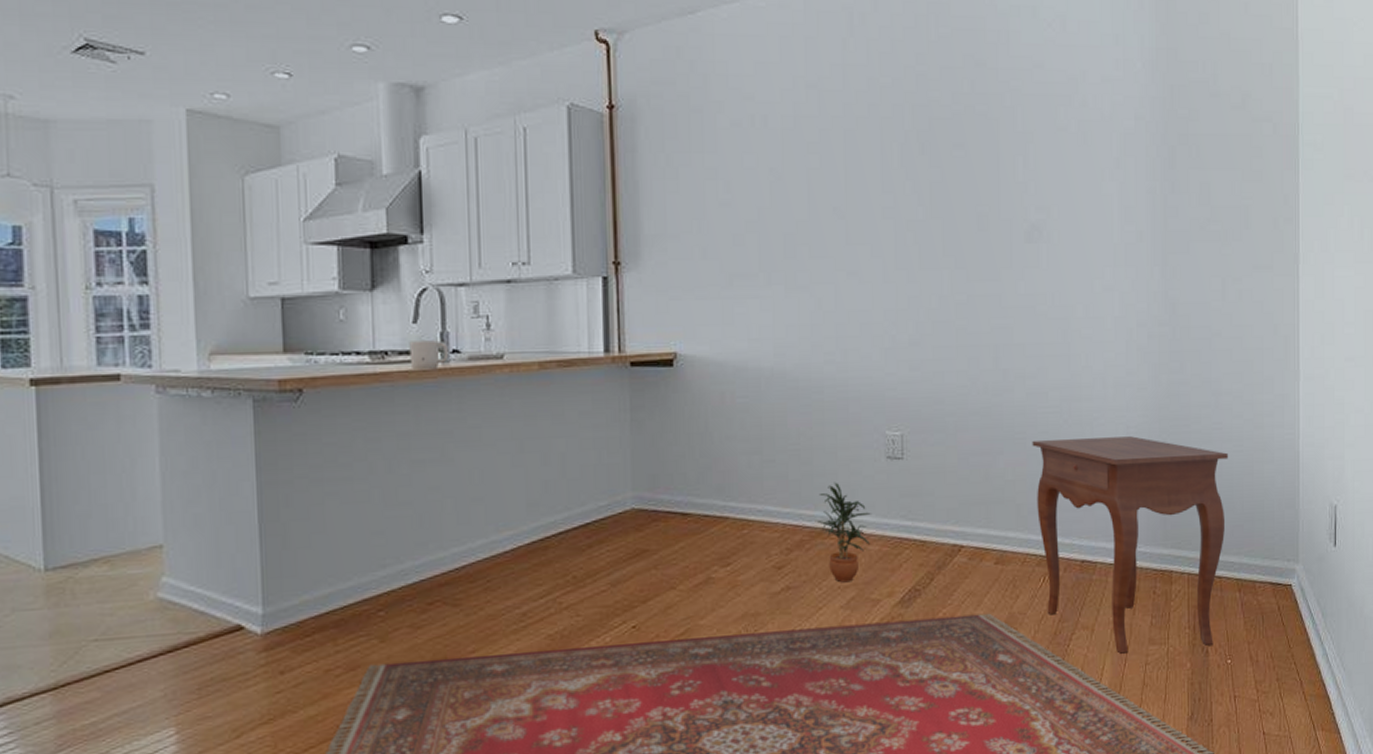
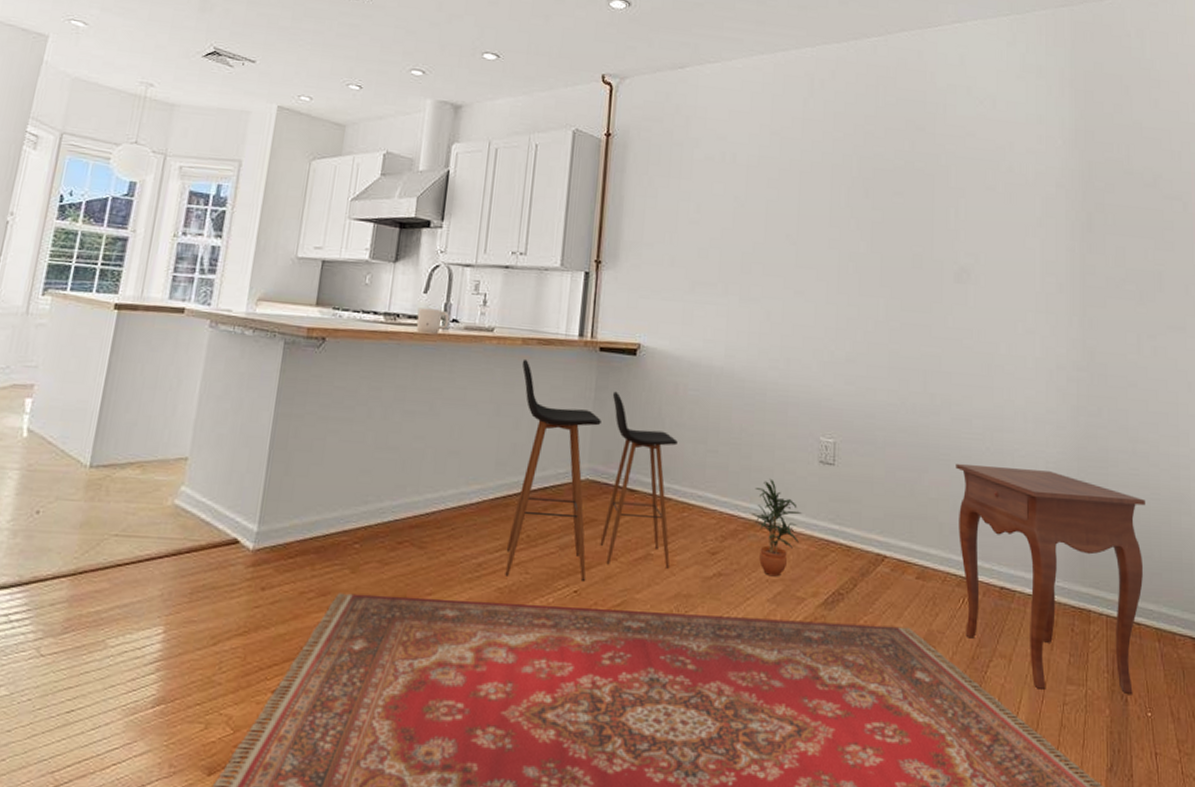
bar stool: none [542,385,643,622] -> present [505,359,601,581]
bar stool: none [650,409,733,595] -> present [600,391,678,569]

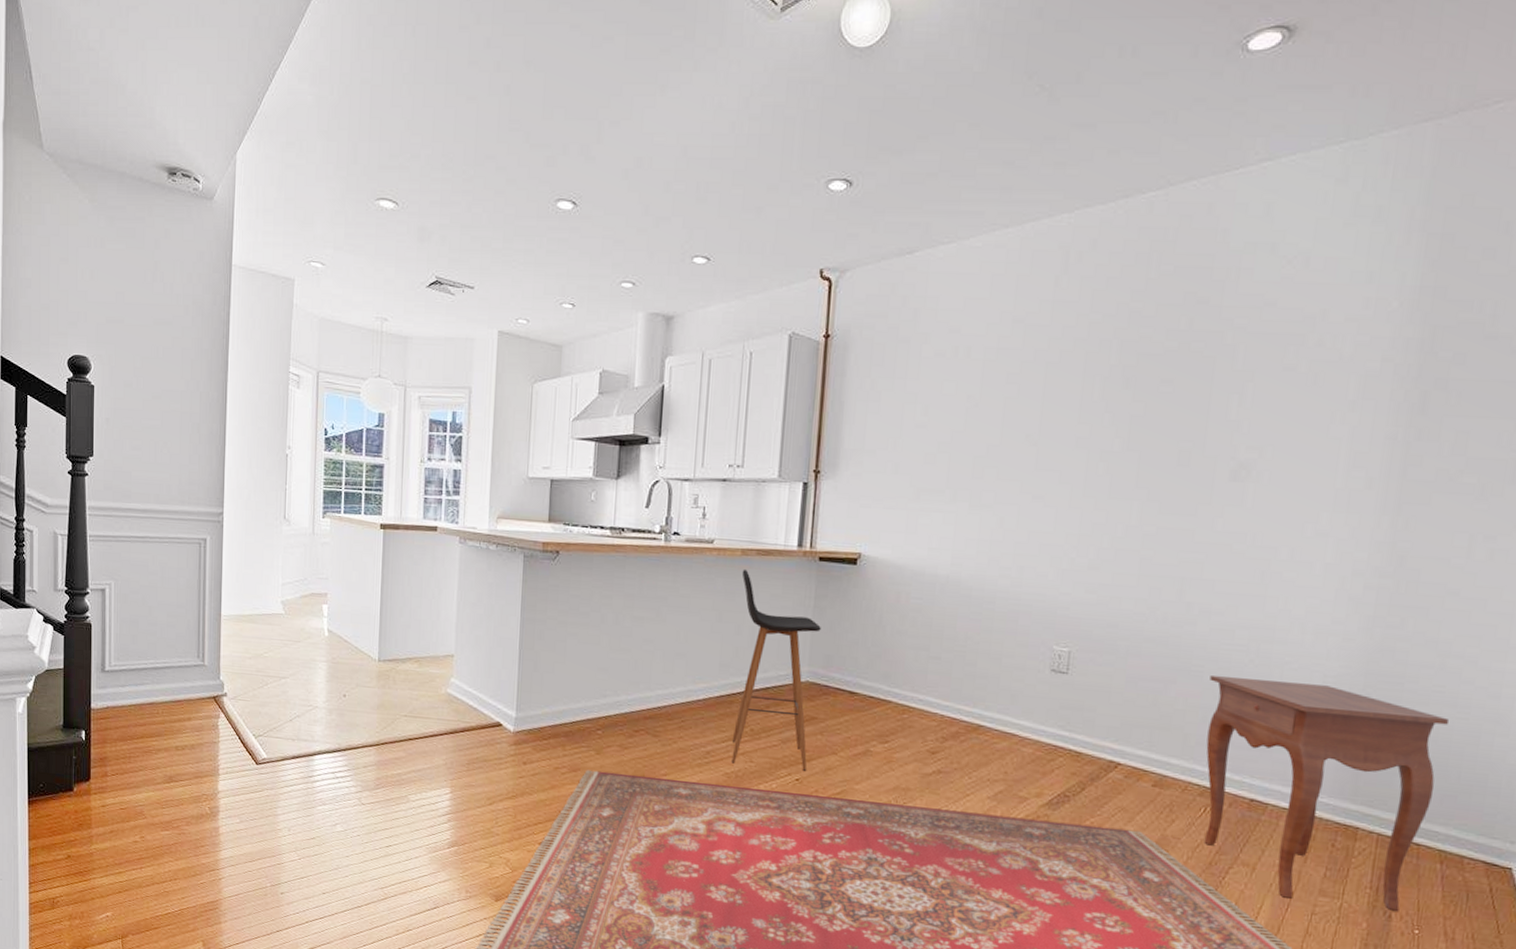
mug: present [416,308,450,334] -> none [640,522,671,547]
bar stool: present [600,391,678,569] -> none [820,600,899,764]
potted plant: present [752,478,801,577] -> none [975,685,1028,777]

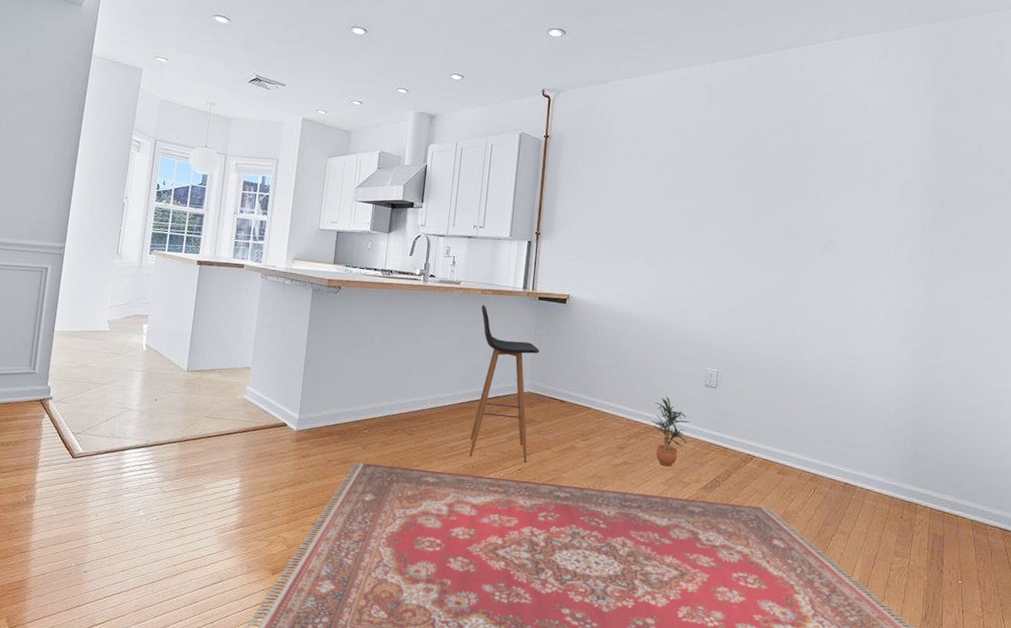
potted plant: none [975,685,1028,777] -> present [651,396,690,467]
side table: present [1204,676,1448,912] -> none [813,391,971,567]

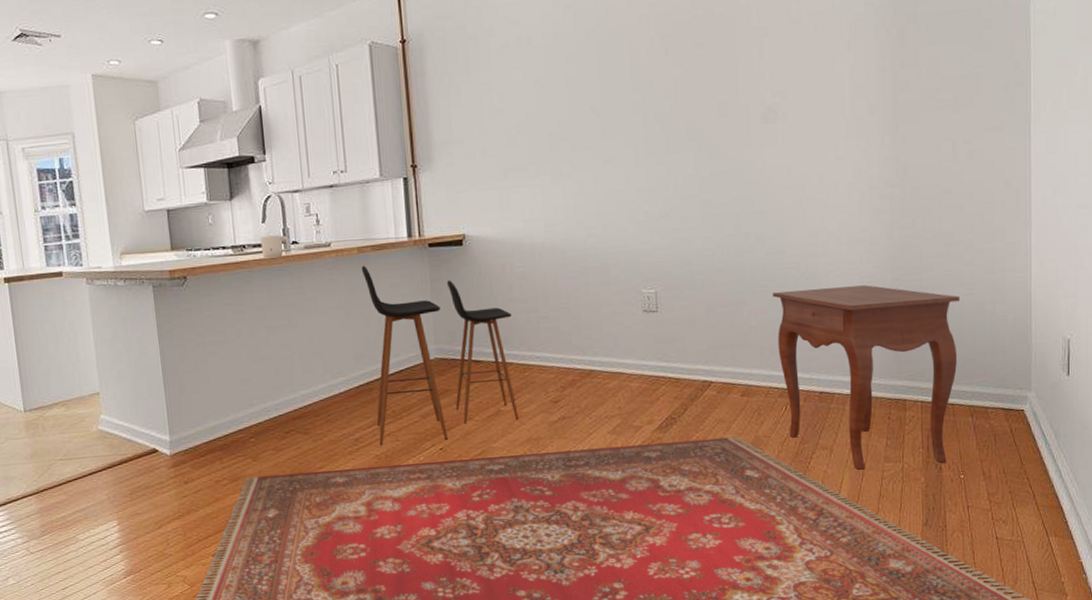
mug: none [404,266,429,286] -> present [260,235,290,259]
bar stool: none [537,329,596,457] -> present [446,280,518,424]
potted plant: present [651,396,690,467] -> none [586,332,631,413]
side table: none [813,391,971,567] -> present [772,285,959,470]

